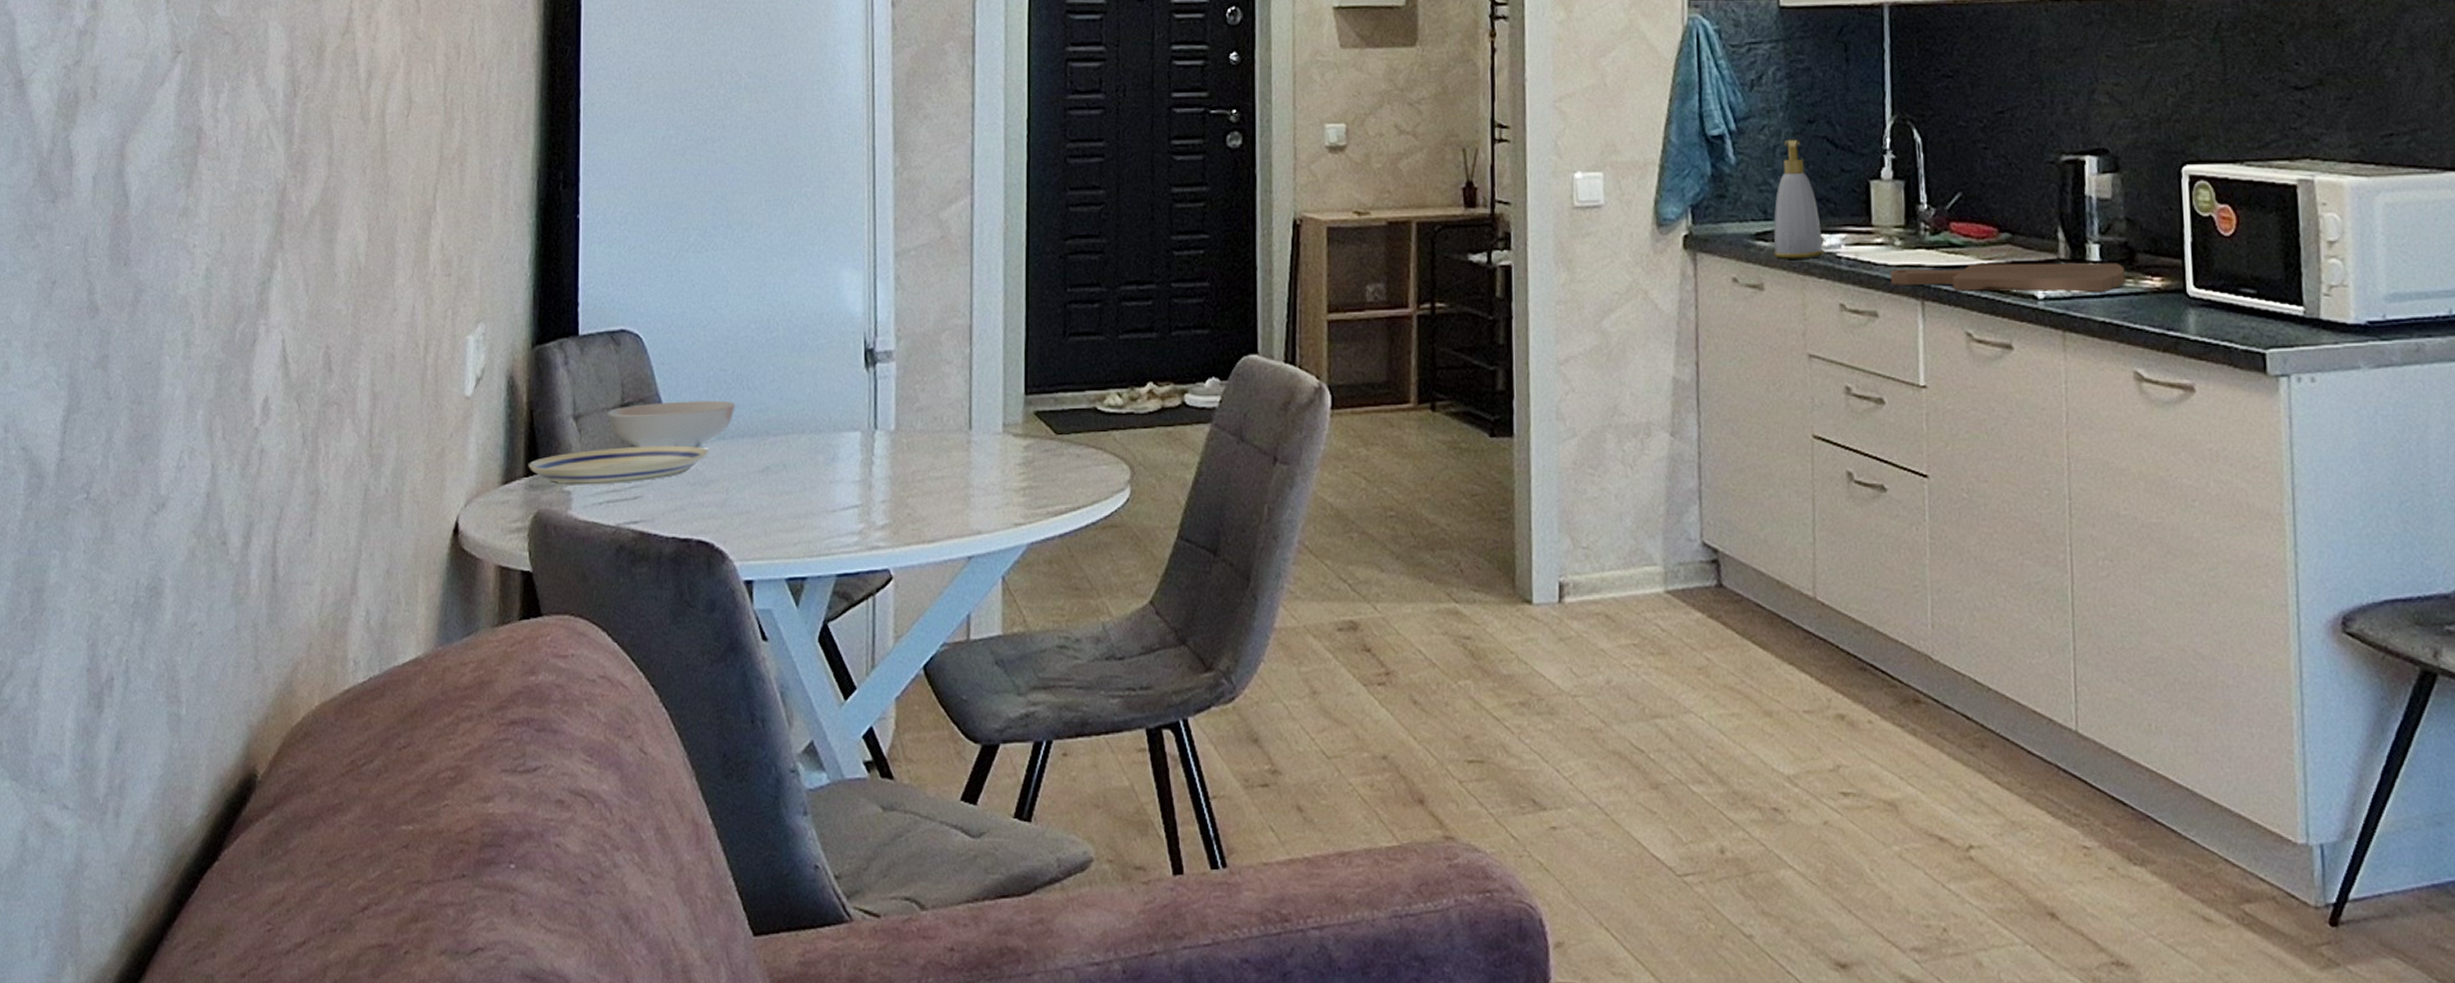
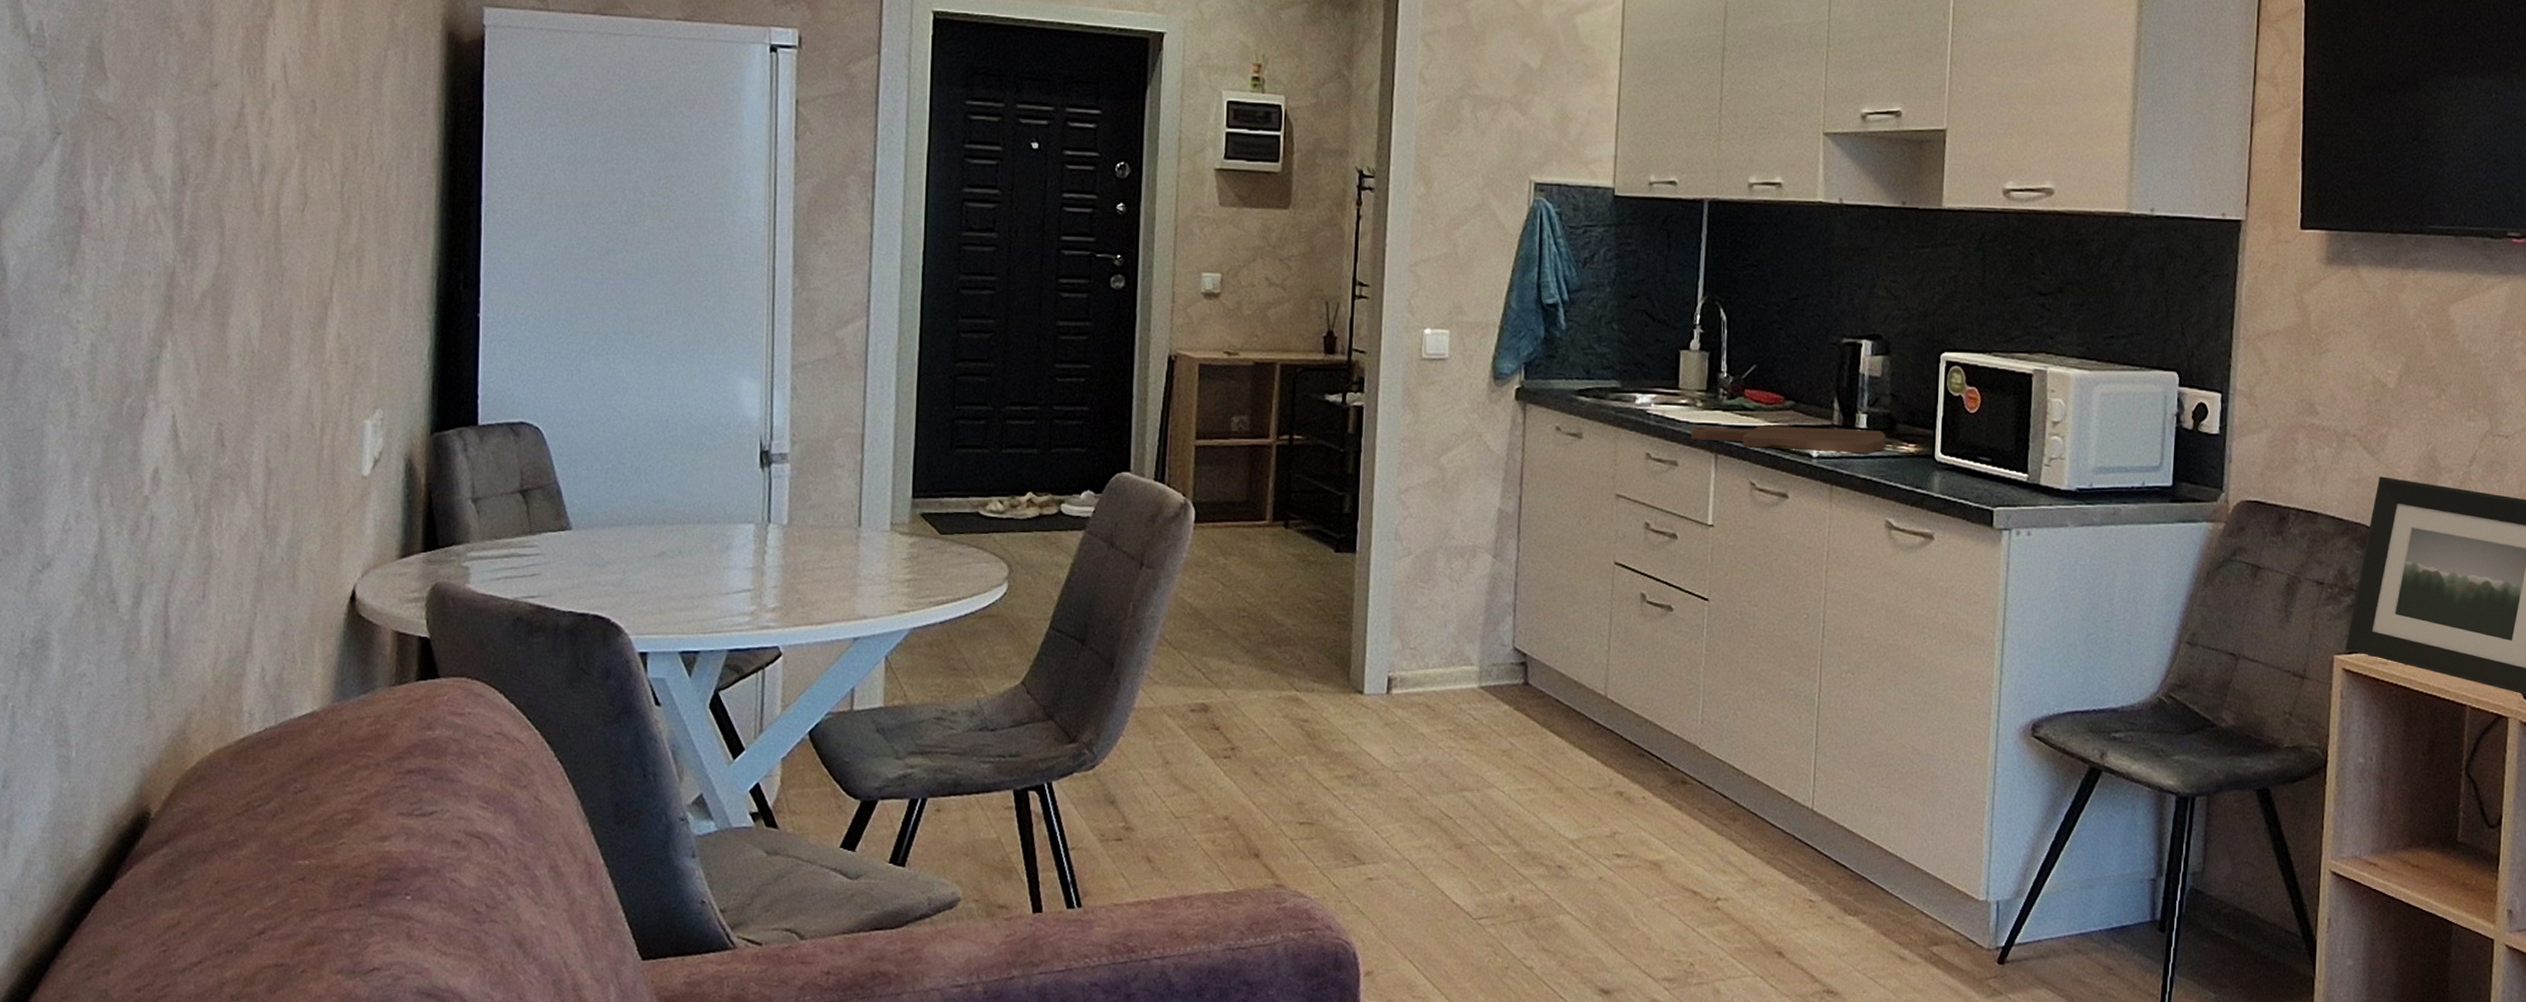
plate: present [528,445,708,485] -> none [426,528,606,562]
bowl: present [607,400,737,448] -> none [505,489,634,532]
soap bottle: present [1773,139,1824,259] -> none [1593,311,1636,414]

